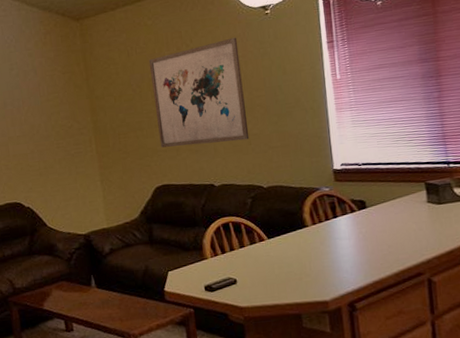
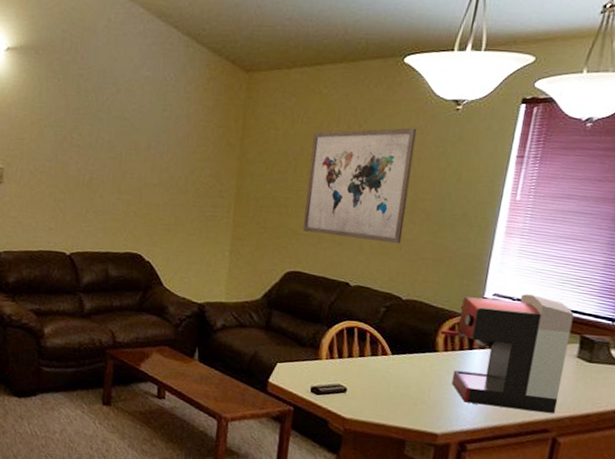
coffee maker: none [304,157,424,266] -> present [440,294,574,413]

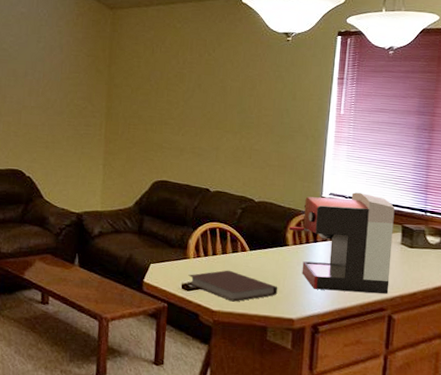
wall art: present [302,127,417,244] -> none [166,55,257,154]
notebook: none [318,374,422,410] -> present [188,270,278,302]

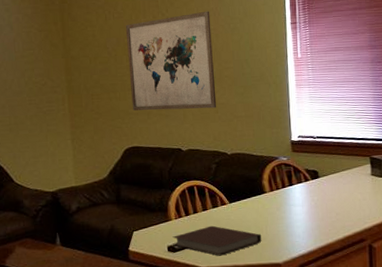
wall art: none [166,55,257,154] -> present [125,11,217,111]
coffee maker: present [288,192,395,294] -> none [263,131,366,231]

